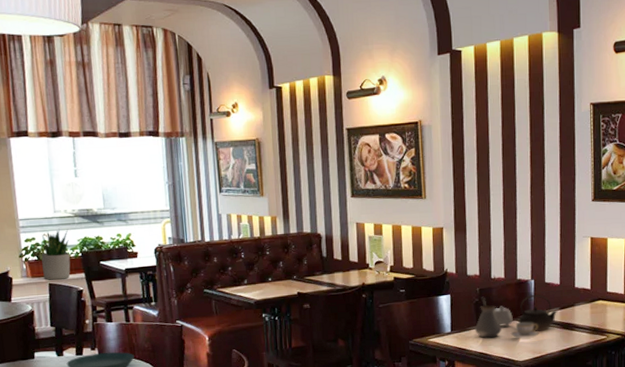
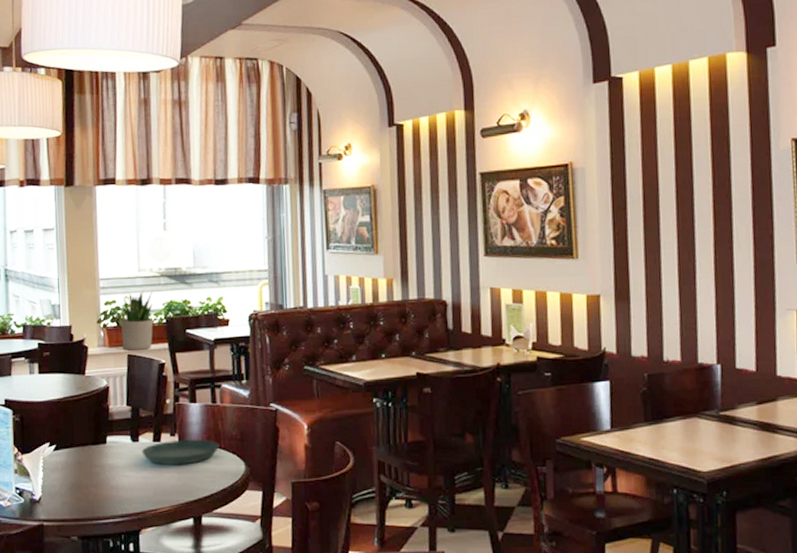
coffee pot: present [474,296,502,338] -> none [642,384,678,439]
sugar bowl: present [493,306,513,327] -> none [666,397,693,425]
teacup: present [510,321,540,340] -> none [690,419,731,443]
teapot: present [518,295,558,331] -> none [700,384,754,433]

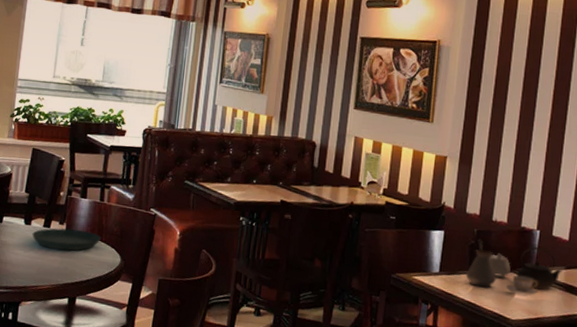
planter: present [121,290,153,352] -> none [29,94,64,147]
coffee pot: none [642,384,678,439] -> present [465,239,496,287]
sugar bowl: none [666,397,693,425] -> present [489,253,511,278]
teacup: none [690,419,731,443] -> present [505,275,540,297]
teapot: none [700,384,754,433] -> present [516,247,563,290]

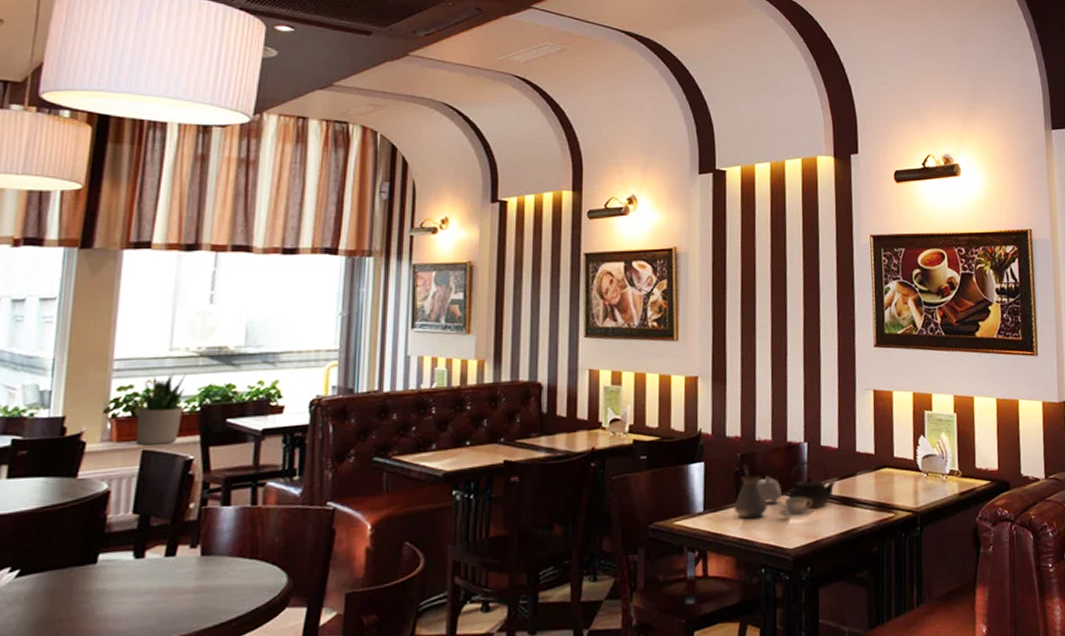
planter: none [29,94,64,147] -> present [136,372,187,447]
saucer: present [32,227,101,251] -> none [147,549,256,585]

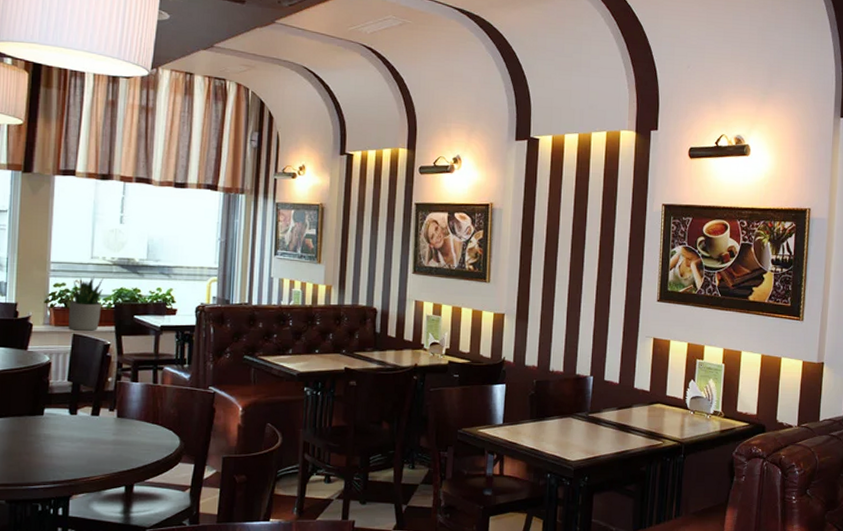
coffee pot: present [733,464,767,519] -> none [527,389,556,433]
sugar bowl: present [757,476,782,504] -> none [548,400,568,423]
teacup: present [778,496,815,520] -> none [564,419,595,438]
teapot: present [788,461,836,509] -> none [574,392,615,431]

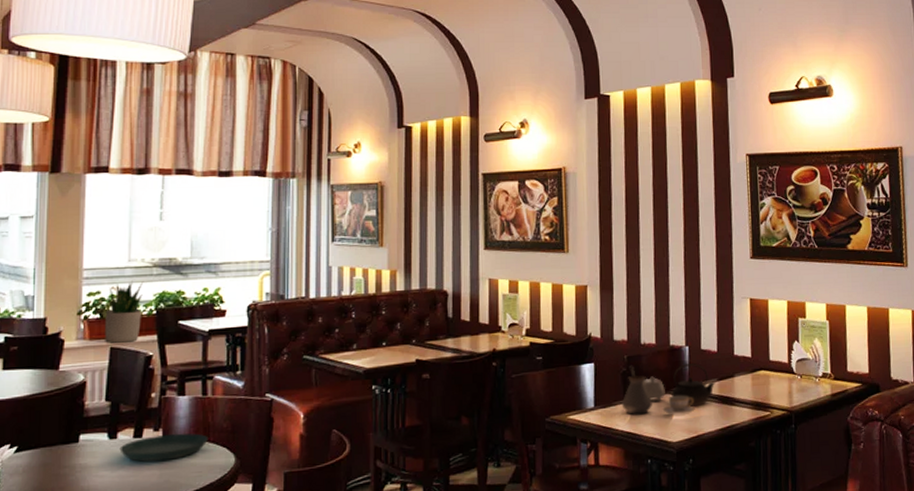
saucer: none [79,414,157,438] -> present [119,433,208,462]
coffee pot: none [527,389,556,433] -> present [621,365,652,414]
sugar bowl: none [548,400,568,423] -> present [643,376,665,401]
teacup: none [564,419,595,438] -> present [662,395,696,417]
teapot: none [574,392,615,431] -> present [671,363,716,407]

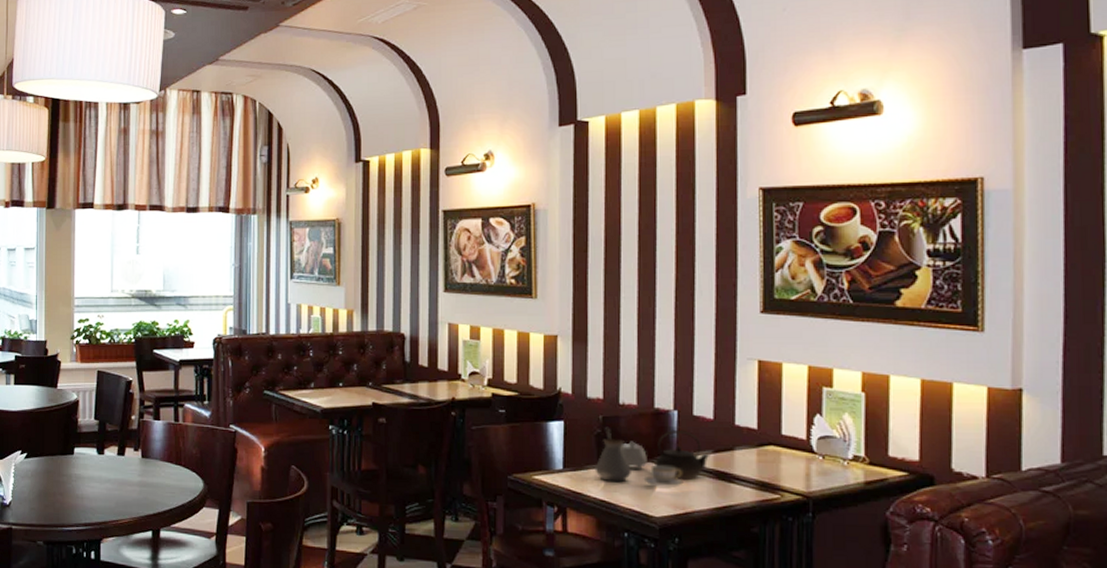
planter: present [105,280,144,344] -> none [93,310,124,368]
saucer: present [119,433,208,462] -> none [106,454,180,479]

